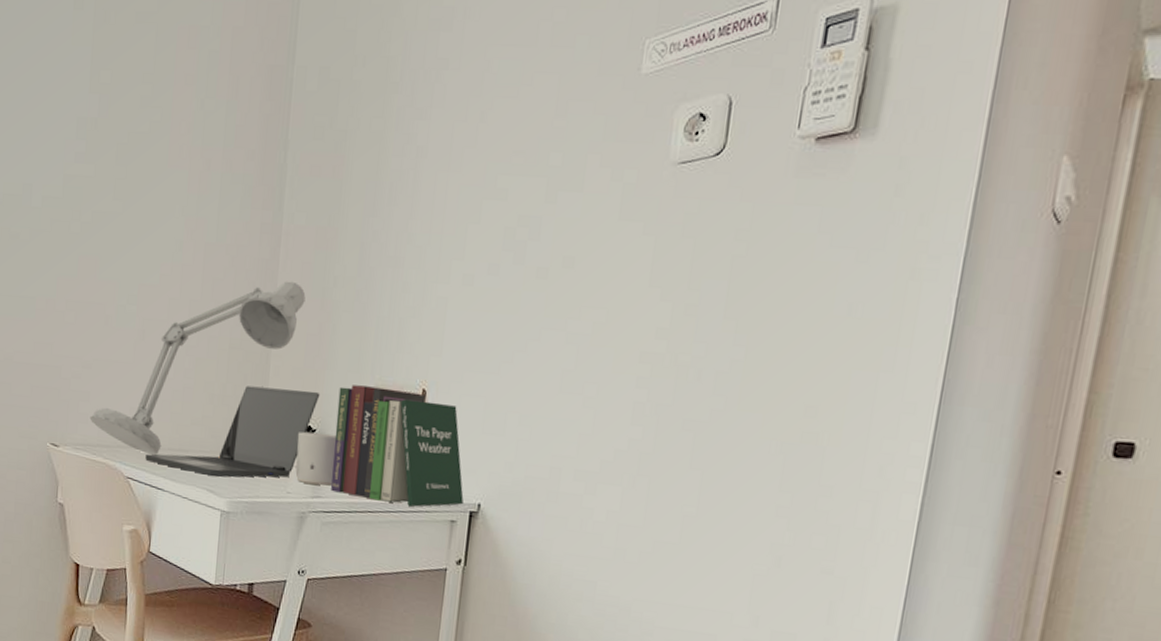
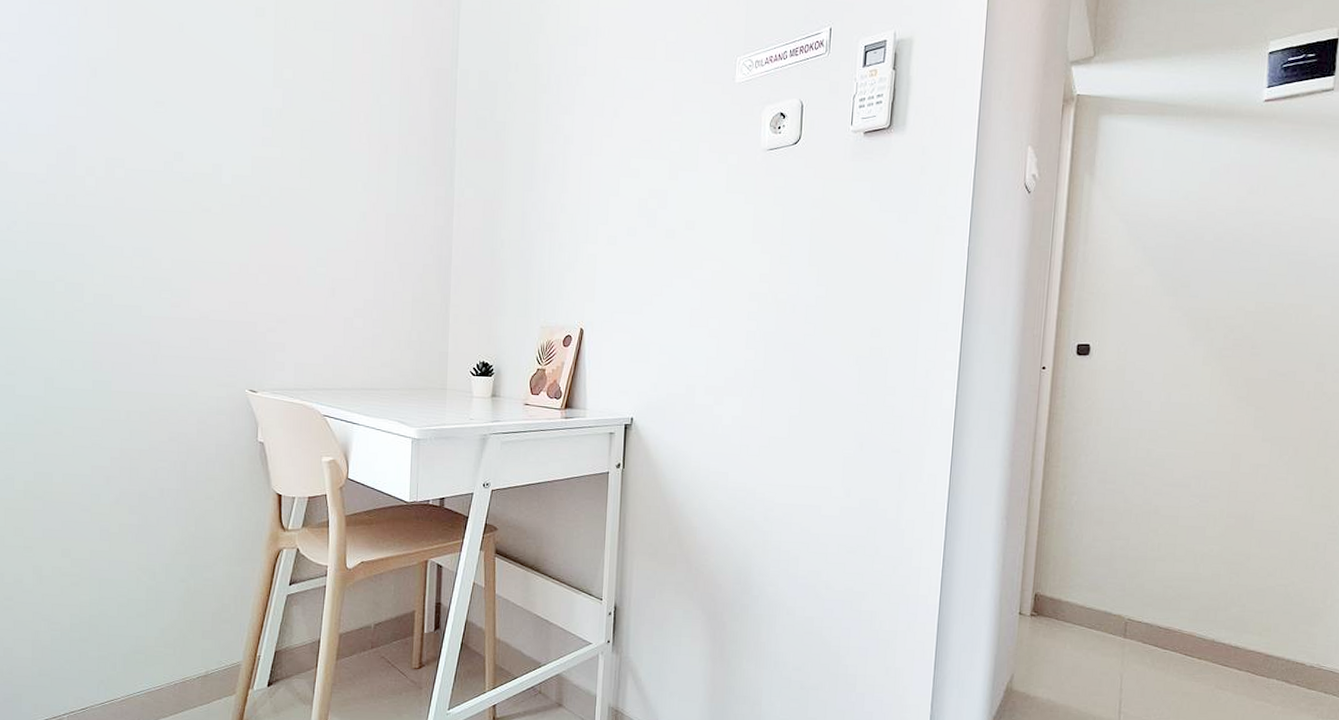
desk lamp: present [90,281,306,456] -> none [286,244,477,395]
laptop: present [145,386,321,478] -> none [340,332,495,410]
mug: present [295,431,336,486] -> none [476,367,510,411]
books: present [331,385,464,508] -> none [508,327,620,425]

